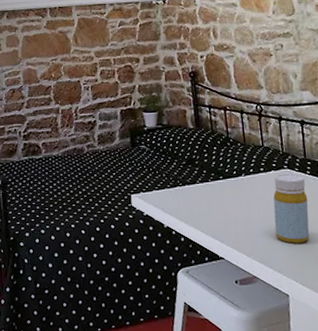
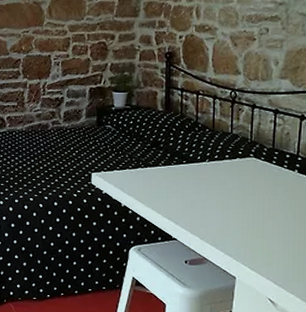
bottle: present [273,173,310,244] -> none [231,162,270,230]

